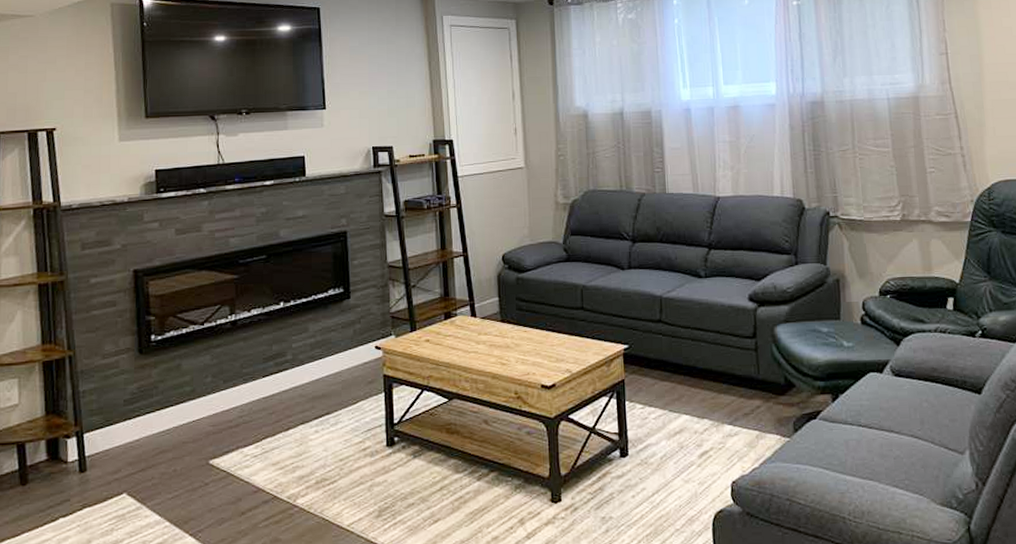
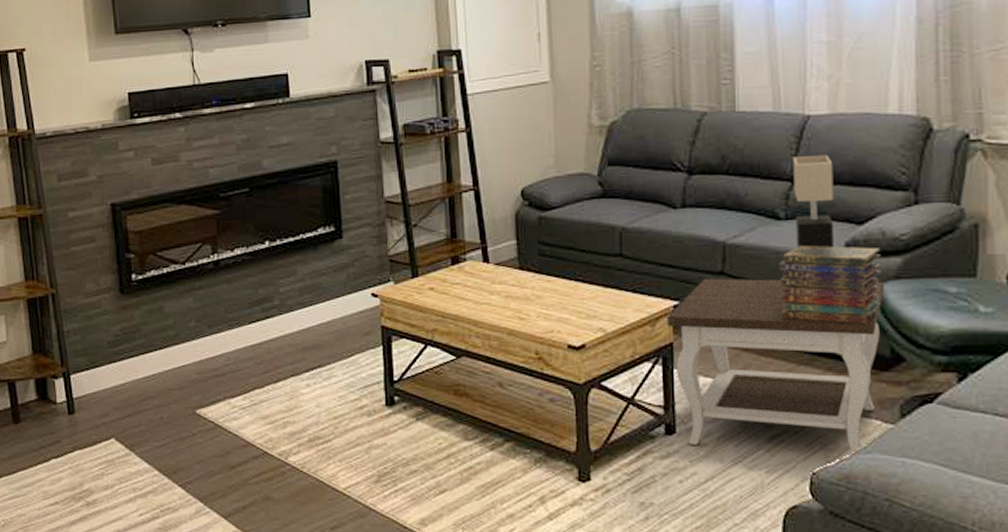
side table: none [619,324,778,465] -> present [667,279,884,455]
book stack: none [702,297,776,359] -> present [779,246,882,324]
table lamp: none [709,227,742,300] -> present [793,154,835,249]

